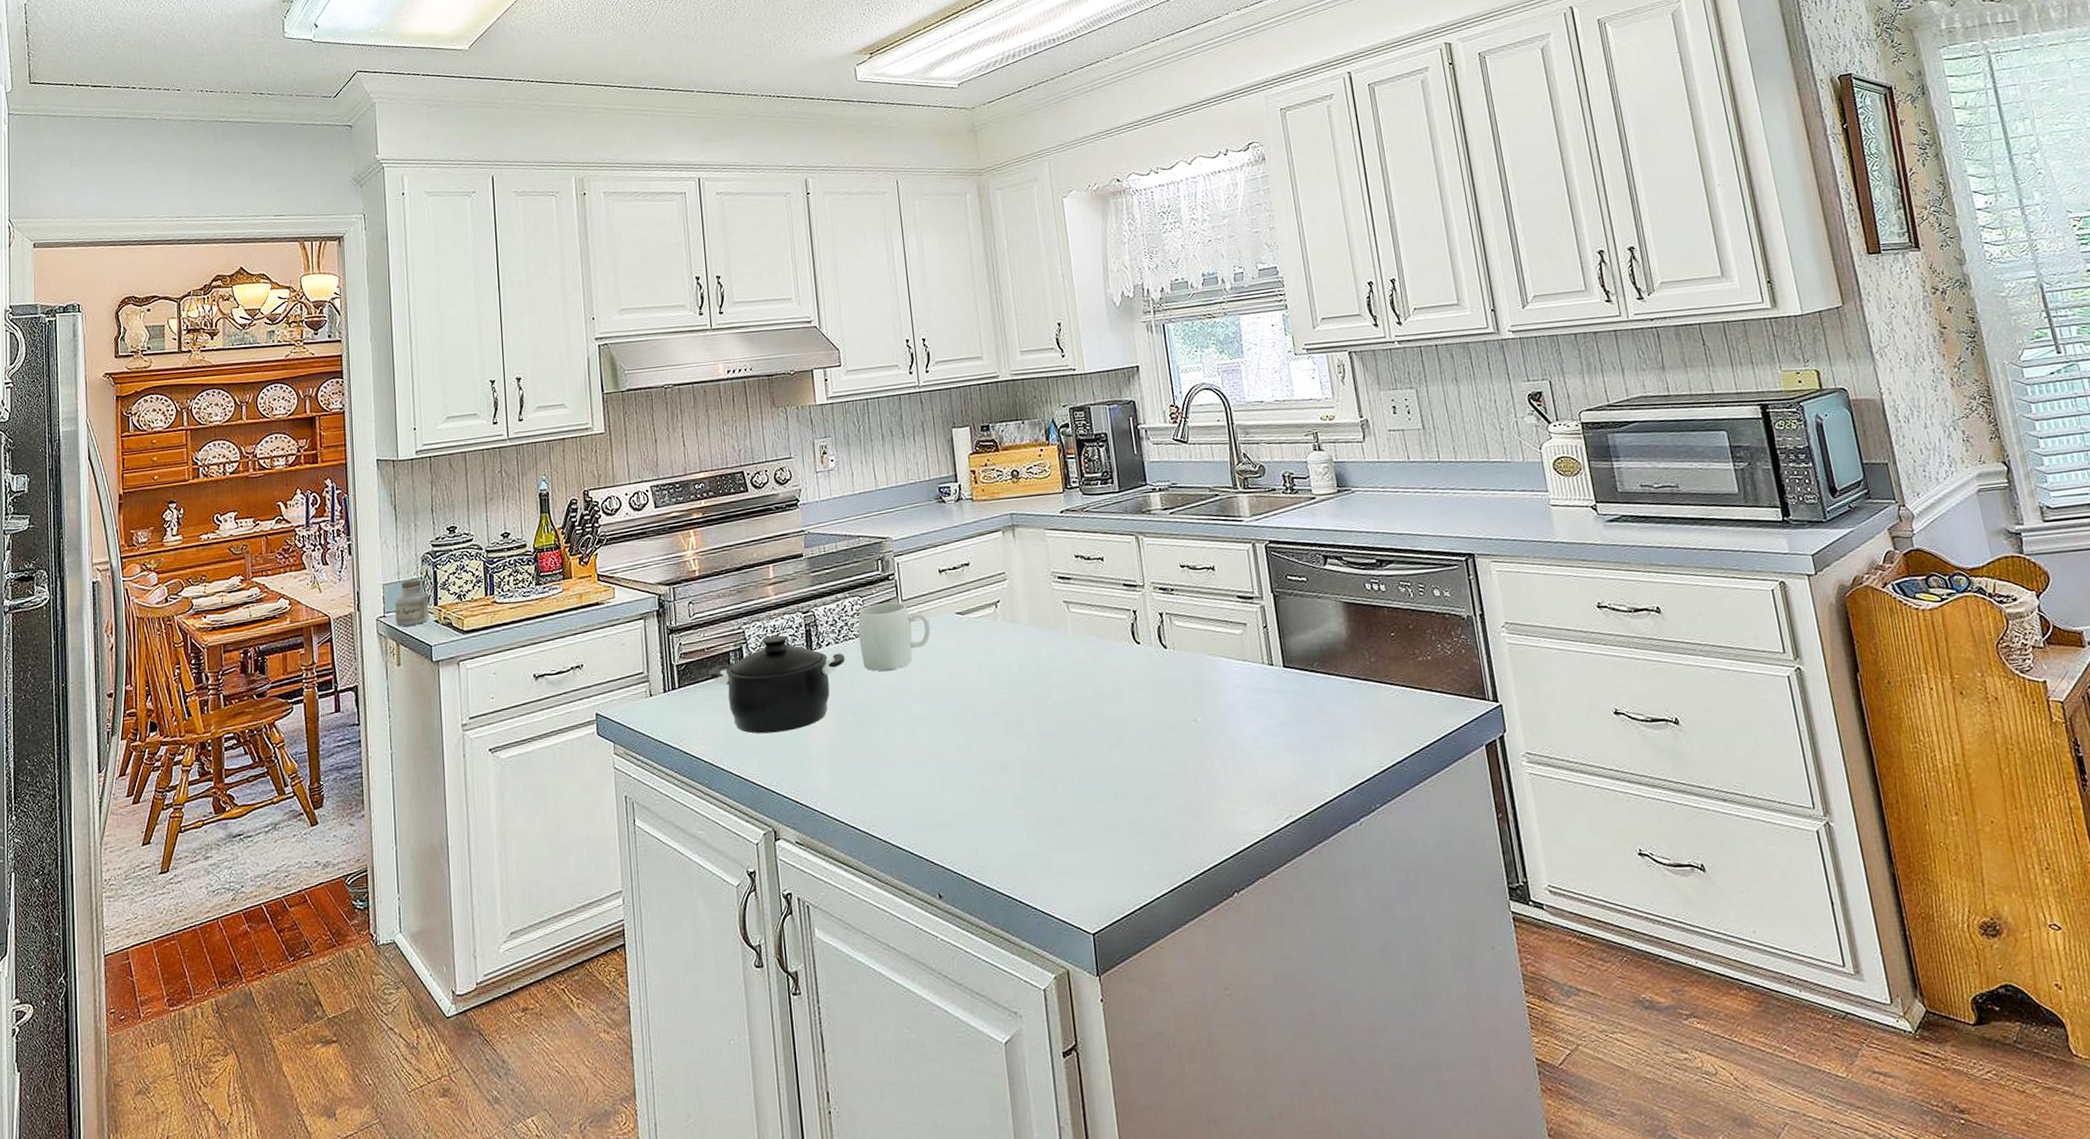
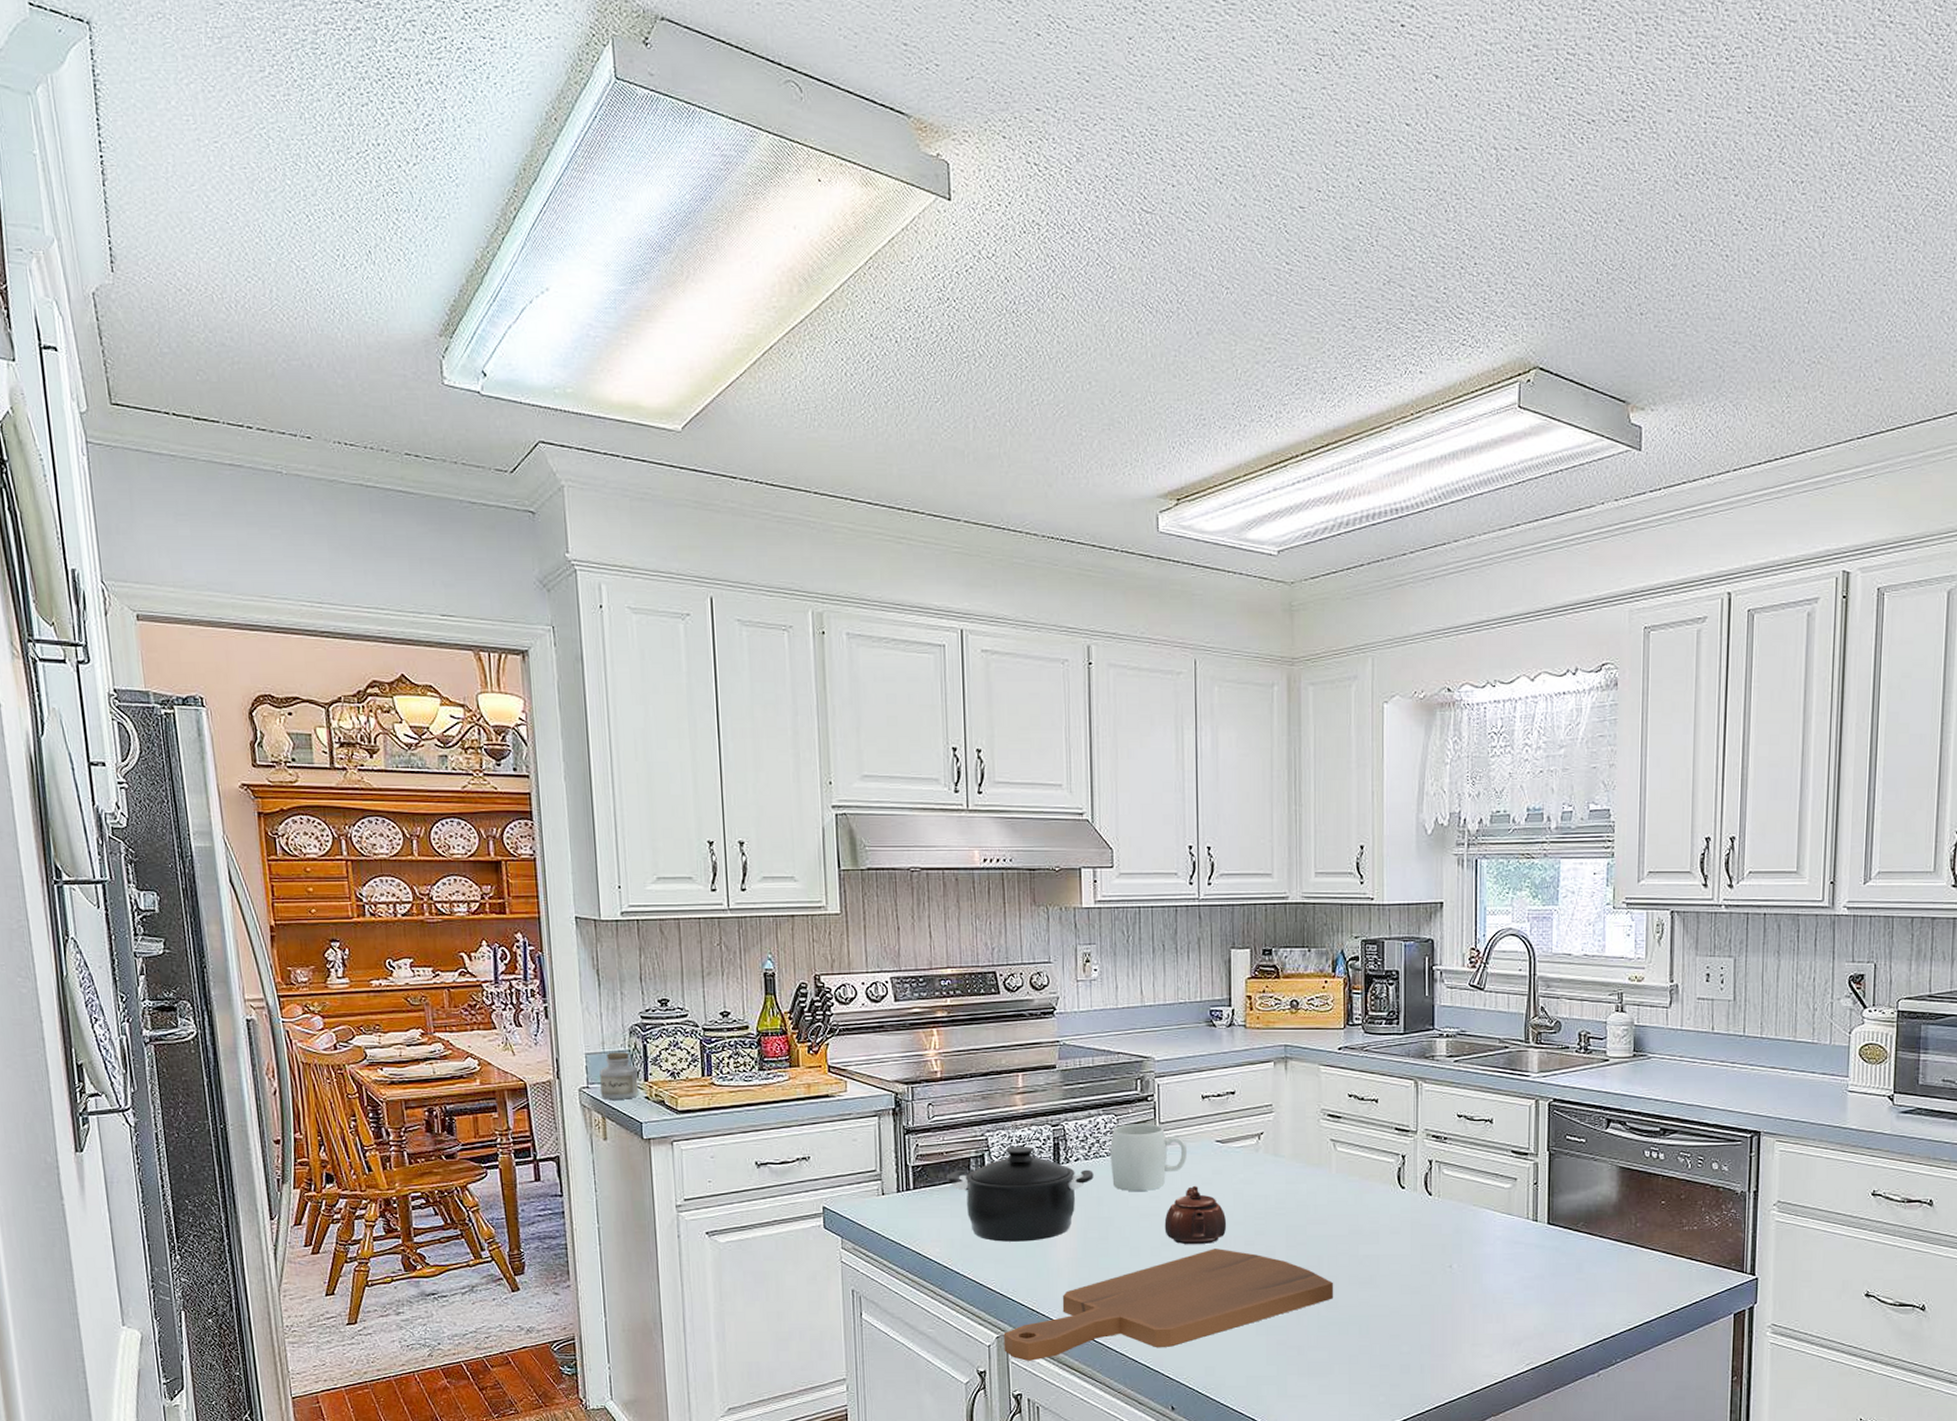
cutting board: none [770,721,1085,858] -> present [1003,1249,1334,1362]
teapot: none [915,659,974,721] -> present [1164,1185,1226,1245]

